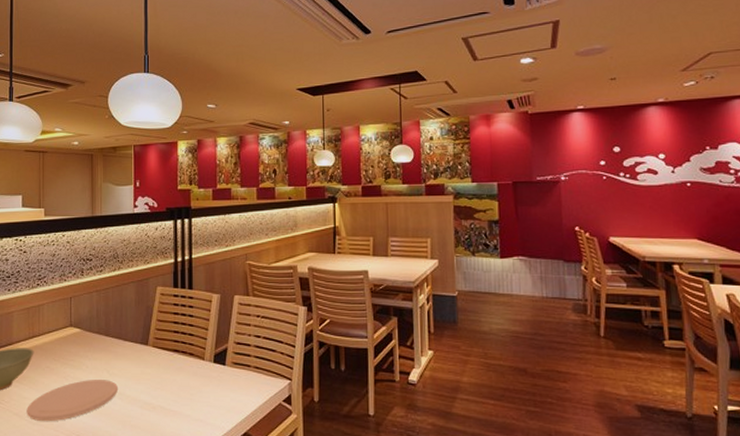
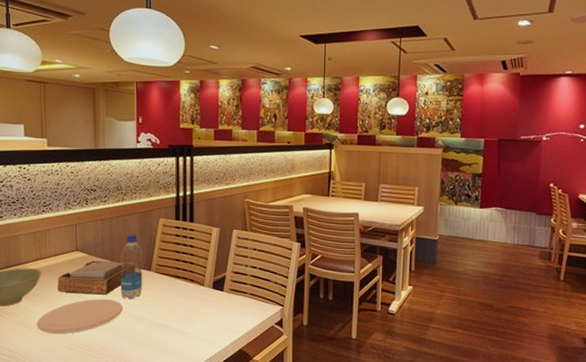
napkin holder: none [49,336,119,375] -> present [57,260,123,295]
bottle: none [115,305,139,379] -> present [120,234,143,299]

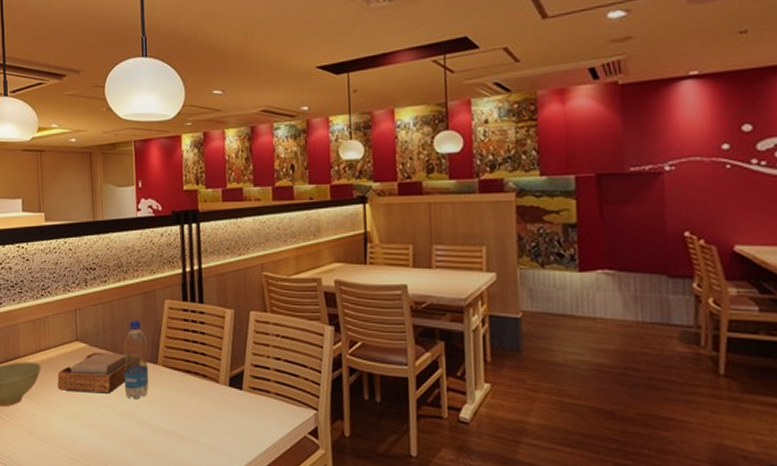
plate: present [37,299,123,335] -> none [37,399,128,442]

